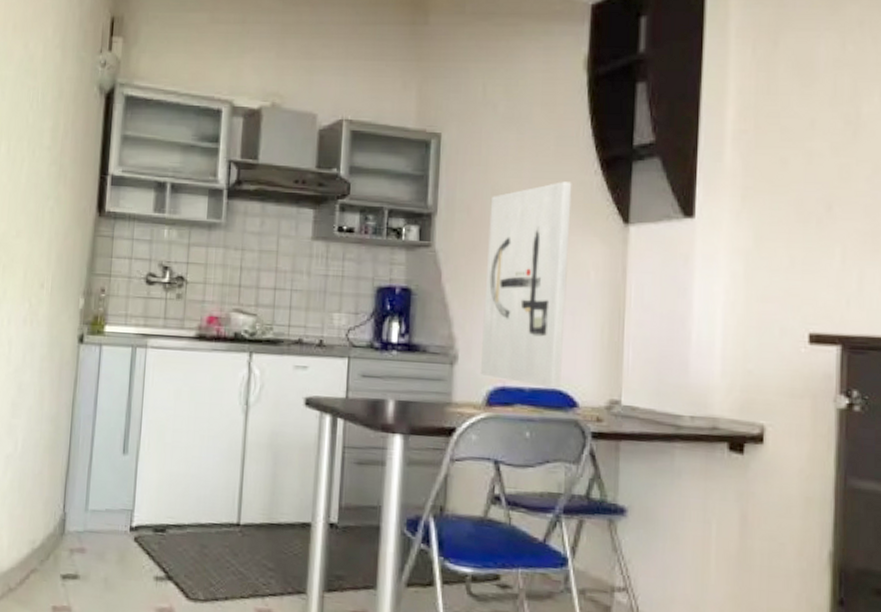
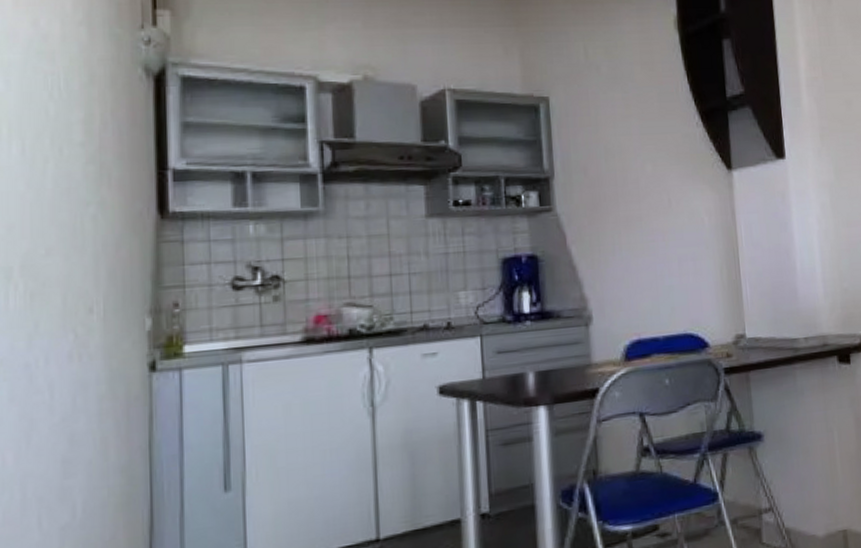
wall art: present [480,181,572,388] -> none [605,135,691,333]

